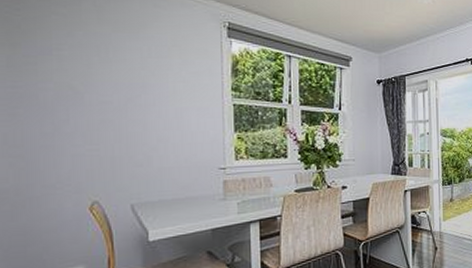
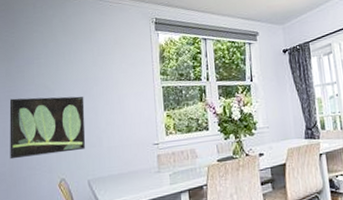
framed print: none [13,97,129,174] -> present [9,96,86,160]

